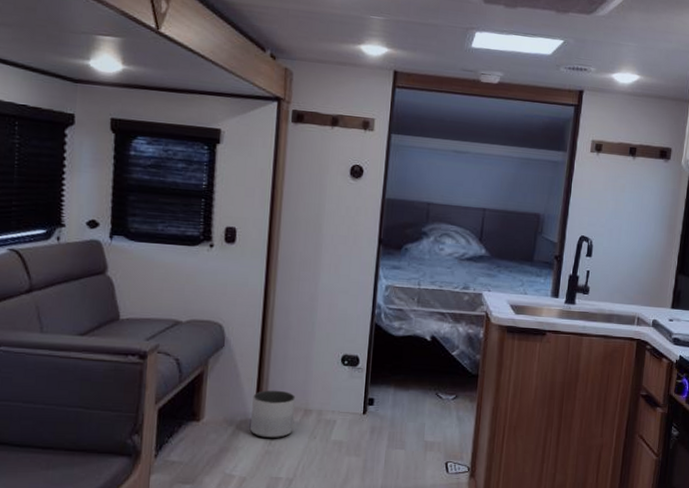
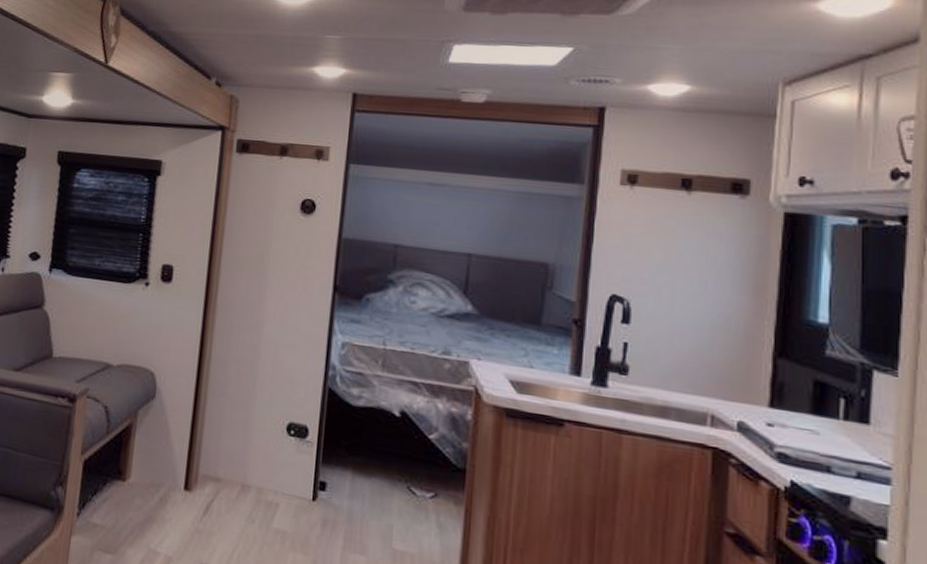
planter: present [250,390,296,439] -> none [179,454,232,516]

